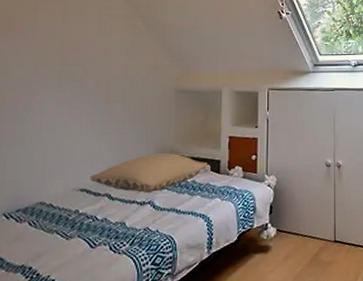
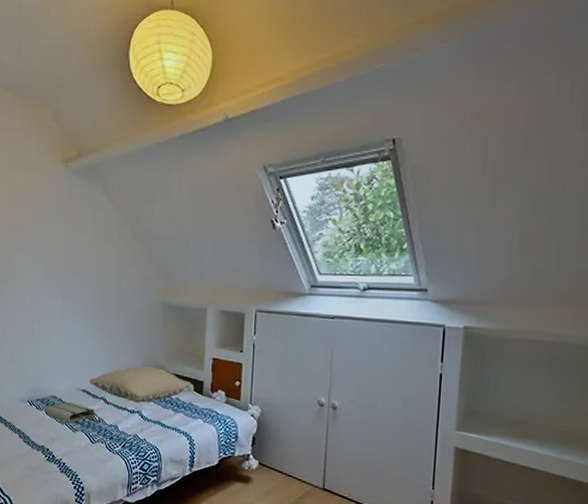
tote bag: none [28,205,104,230] -> present [45,401,101,425]

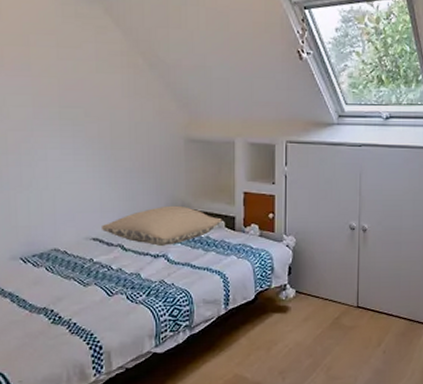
tote bag: present [45,401,101,425] -> none [45,253,118,277]

